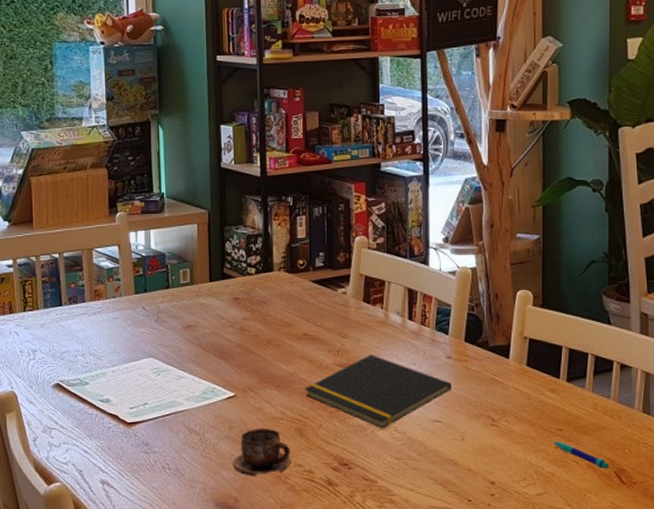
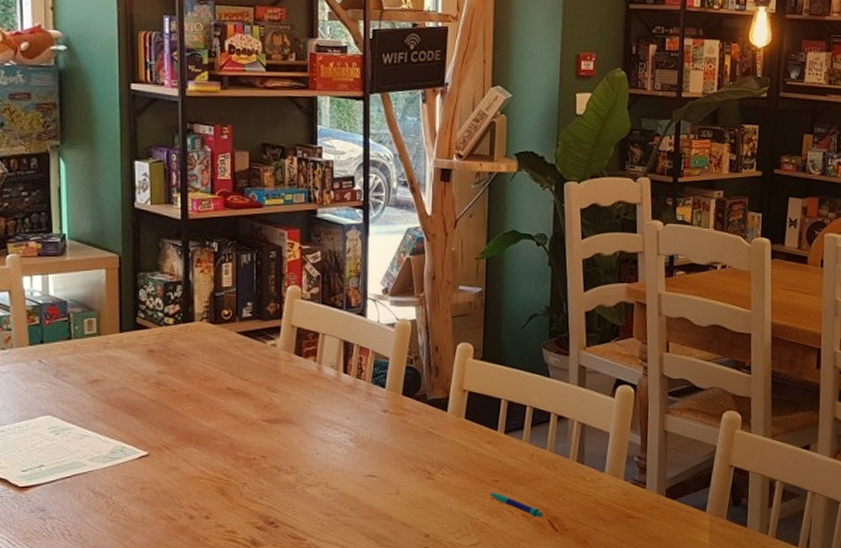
cup: present [232,429,292,476] -> none [144,489,213,539]
notepad: present [304,355,453,429] -> none [228,409,388,485]

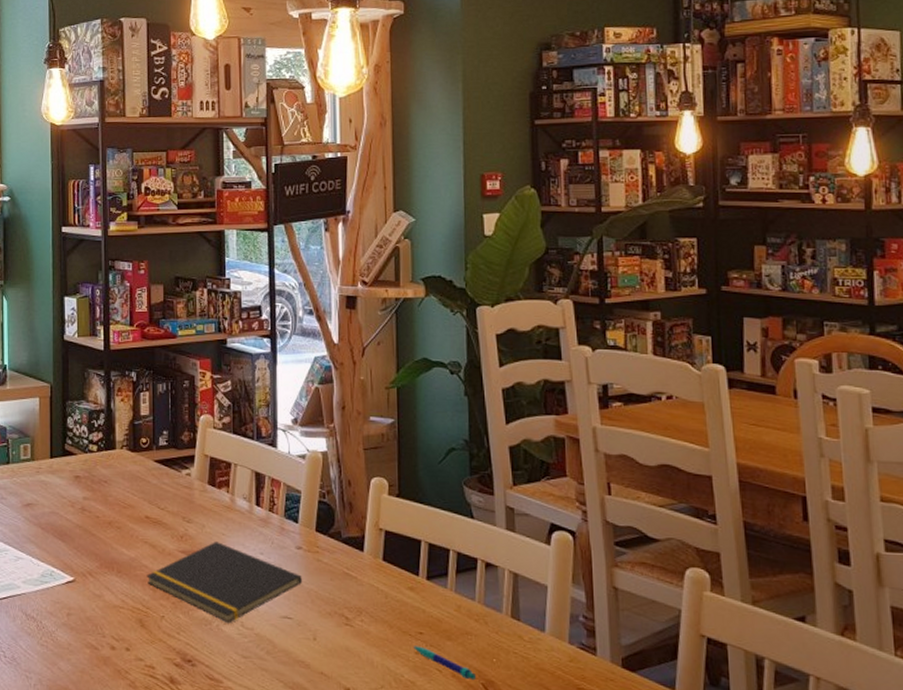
notepad: none [228,409,388,485] -> present [146,542,303,624]

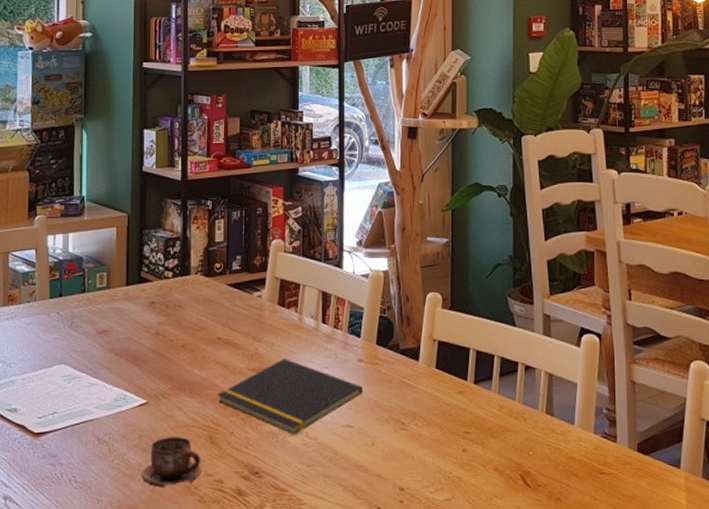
cup: none [70,617,133,669] -> present [141,437,202,488]
pen: present [414,646,476,681] -> none [461,445,515,473]

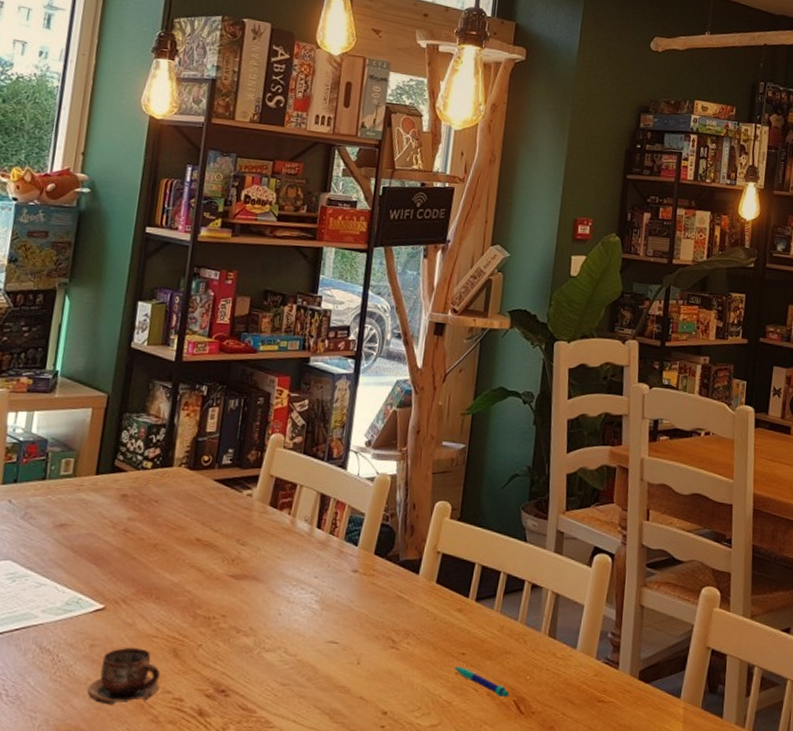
notepad: present [217,359,364,435] -> none [188,565,355,650]
pen: none [461,445,515,473] -> present [454,666,509,698]

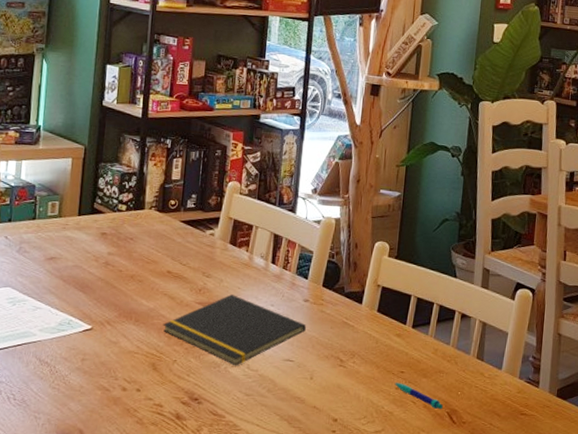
cup: present [87,648,161,705] -> none [81,362,143,409]
notepad: none [188,565,355,650] -> present [163,294,307,366]

